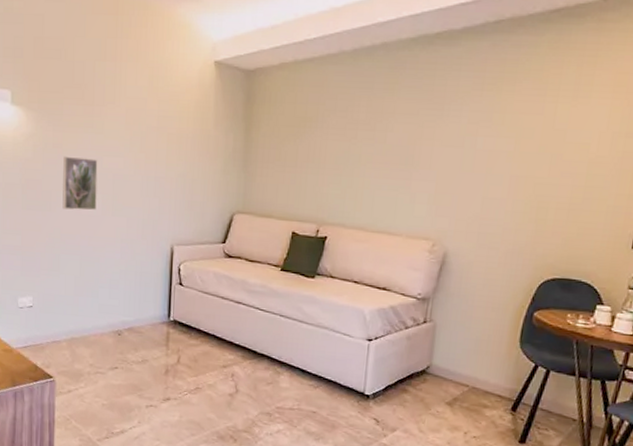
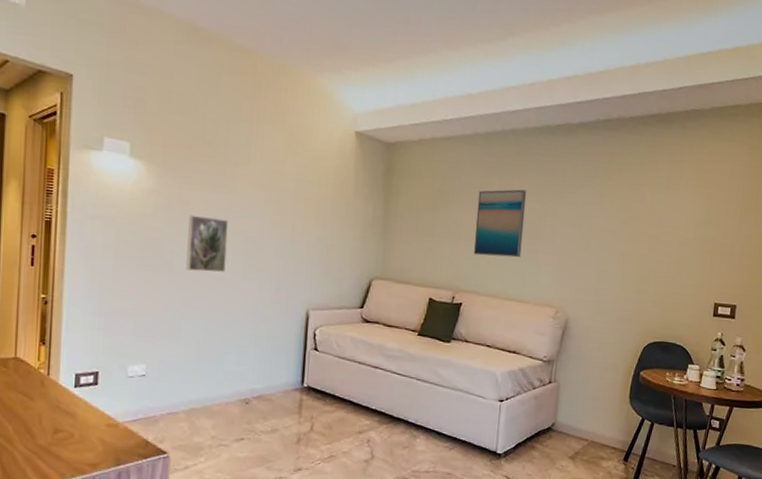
wall art: none [339,110,400,187] -> present [473,189,527,258]

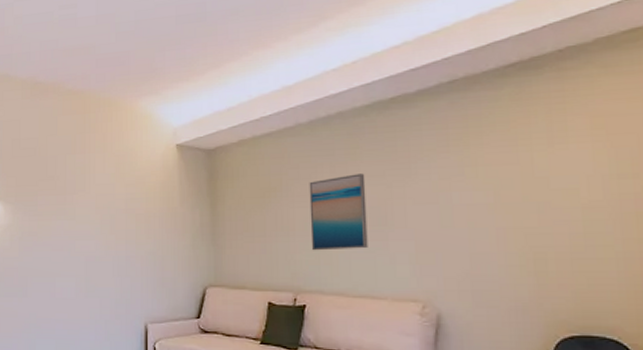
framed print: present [186,214,229,273] -> none [38,243,71,294]

